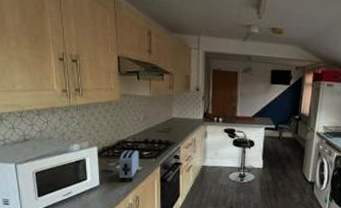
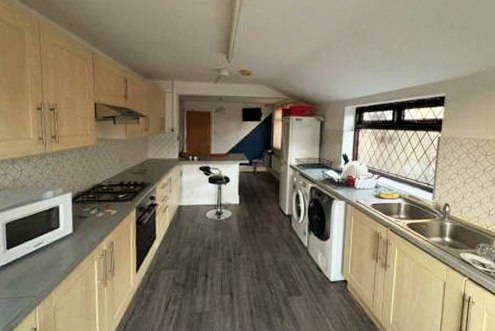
toaster: present [119,150,139,182] -> none [93,193,114,228]

